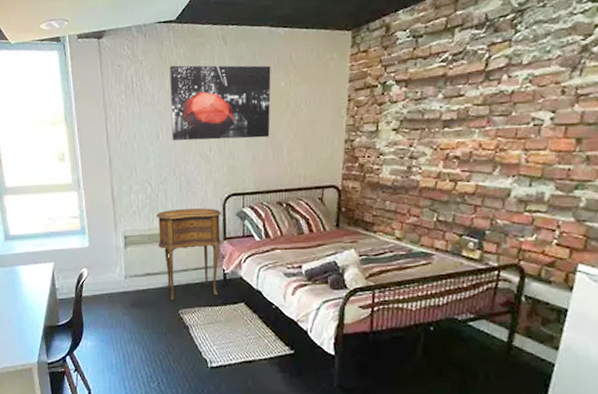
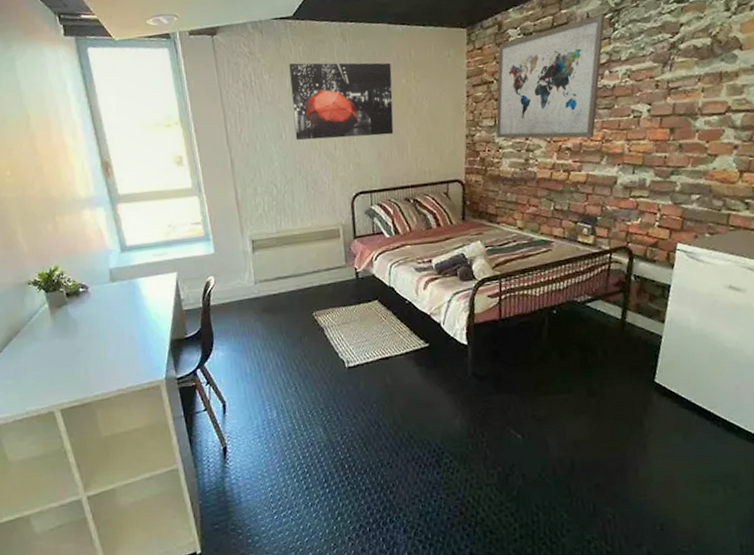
side table: present [156,208,221,301] -> none [283,207,351,304]
wall art: none [377,14,507,147] -> present [496,13,605,139]

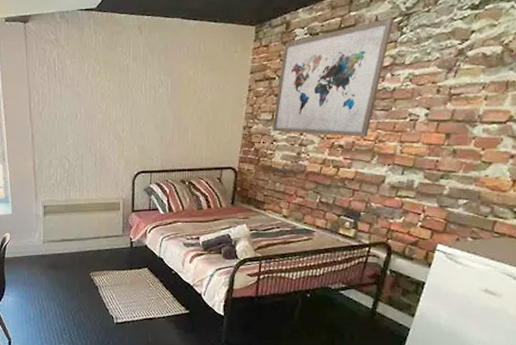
wall art: present [289,62,394,141] -> none [89,51,181,122]

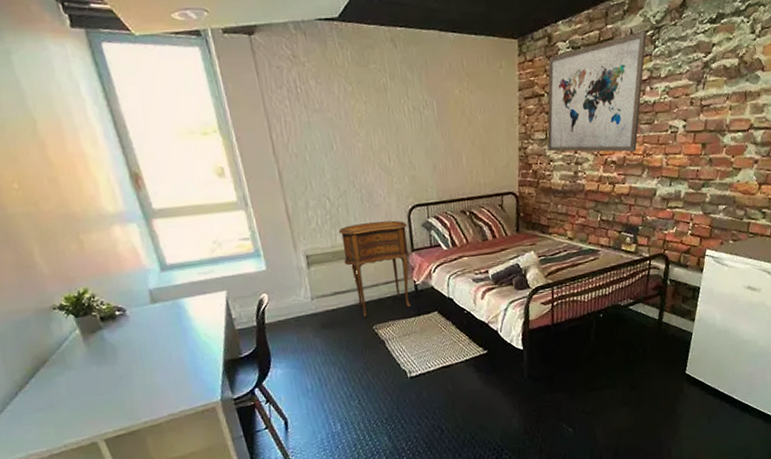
side table: none [72,183,130,264] -> present [338,220,411,318]

